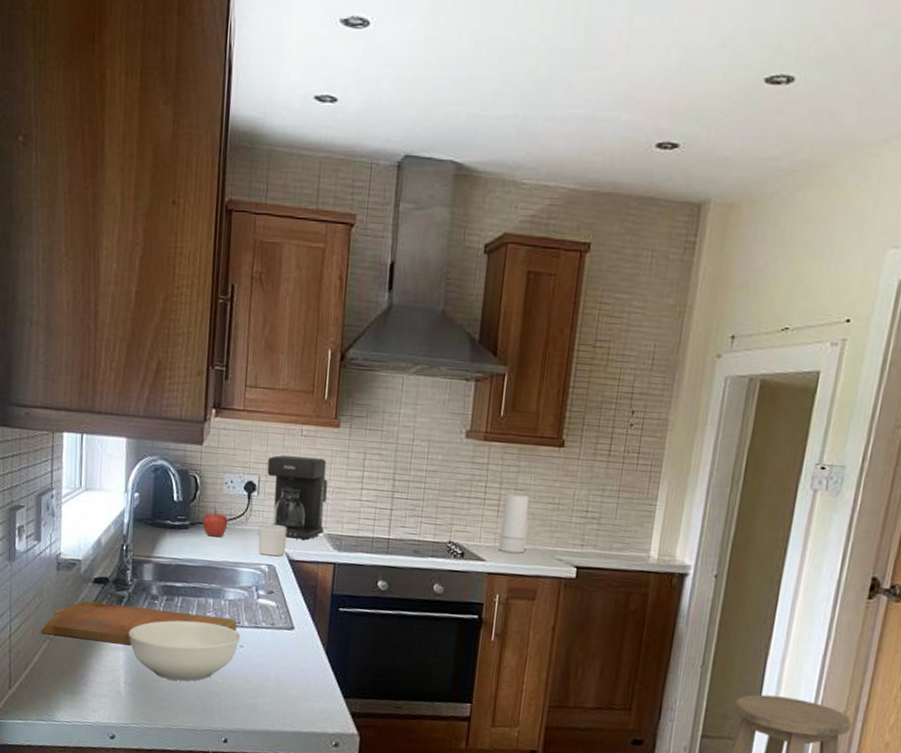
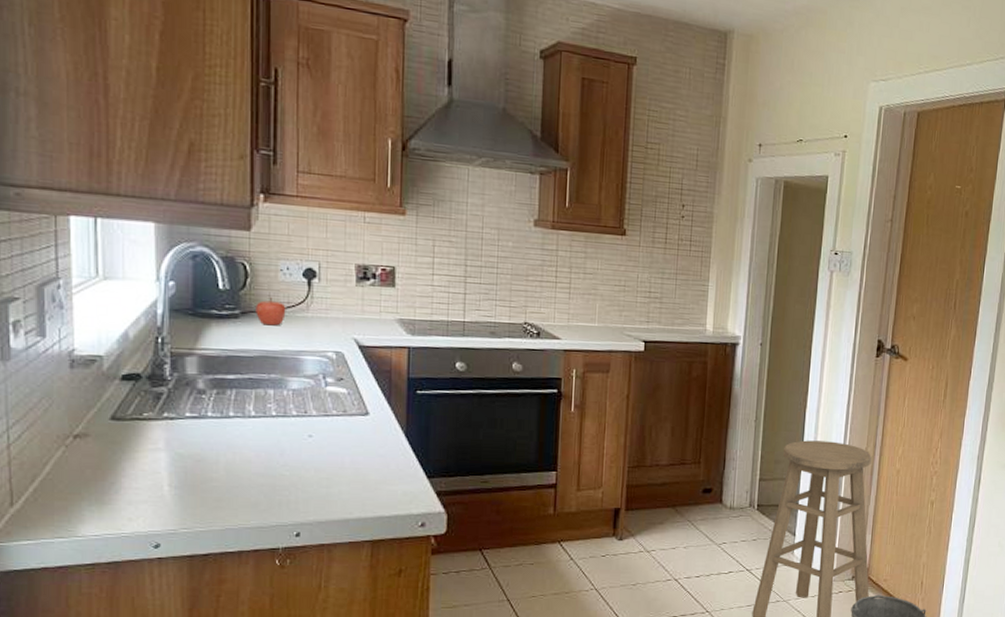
cutting board: present [38,601,238,646] -> none [49,400,304,445]
bowl: present [128,620,241,681] -> none [170,413,309,478]
mug: present [258,524,287,557] -> none [322,310,355,343]
coffee maker: present [267,455,327,540] -> none [328,241,395,325]
canister: present [498,493,530,554] -> none [572,276,598,331]

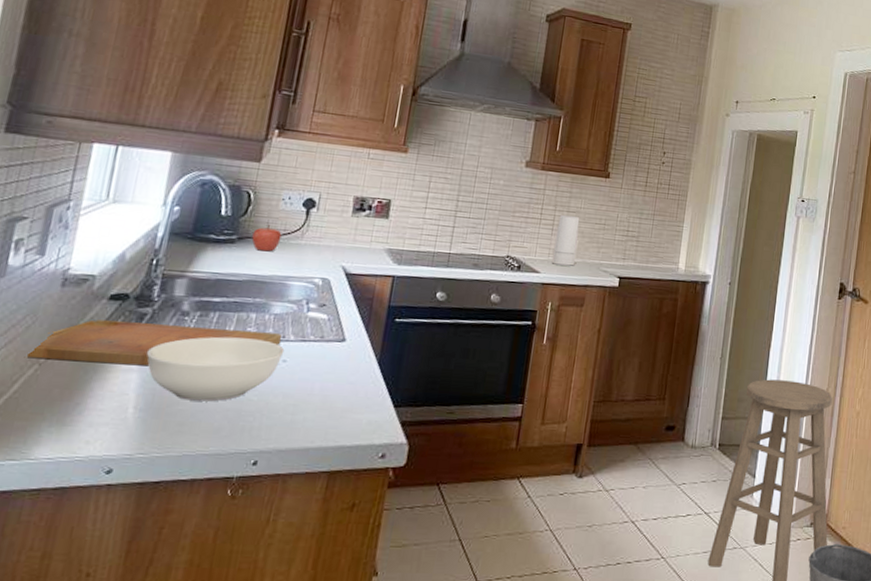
cutting board: none [49,400,304,445] -> present [24,319,282,366]
bowl: none [170,413,309,478] -> present [146,336,285,402]
canister: none [572,276,598,331] -> present [551,214,580,266]

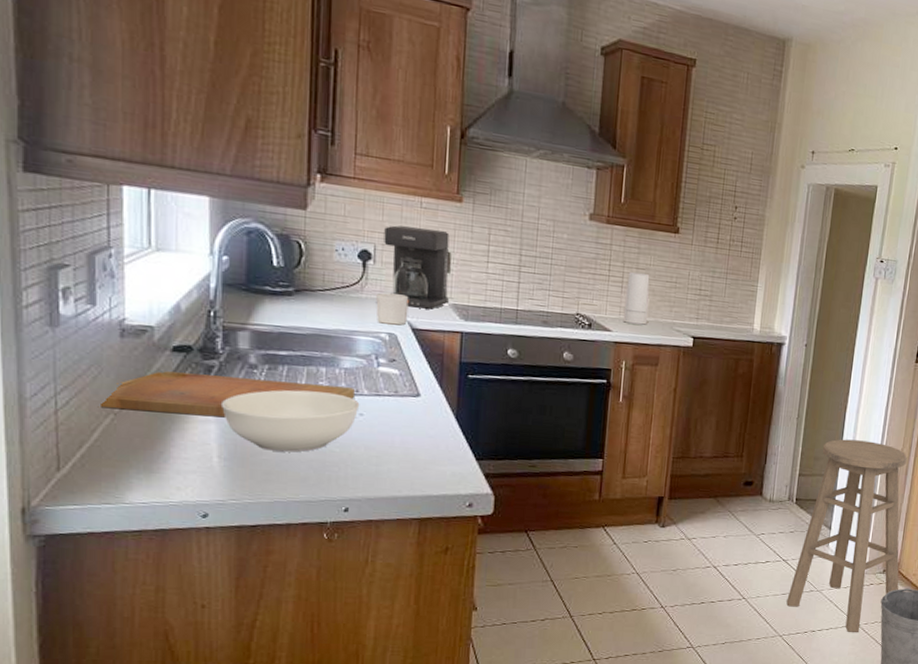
fruit: present [252,224,282,252] -> none [309,276,340,305]
mug: none [312,239,347,270] -> present [376,292,409,325]
coffee maker: none [329,175,392,254] -> present [384,225,450,309]

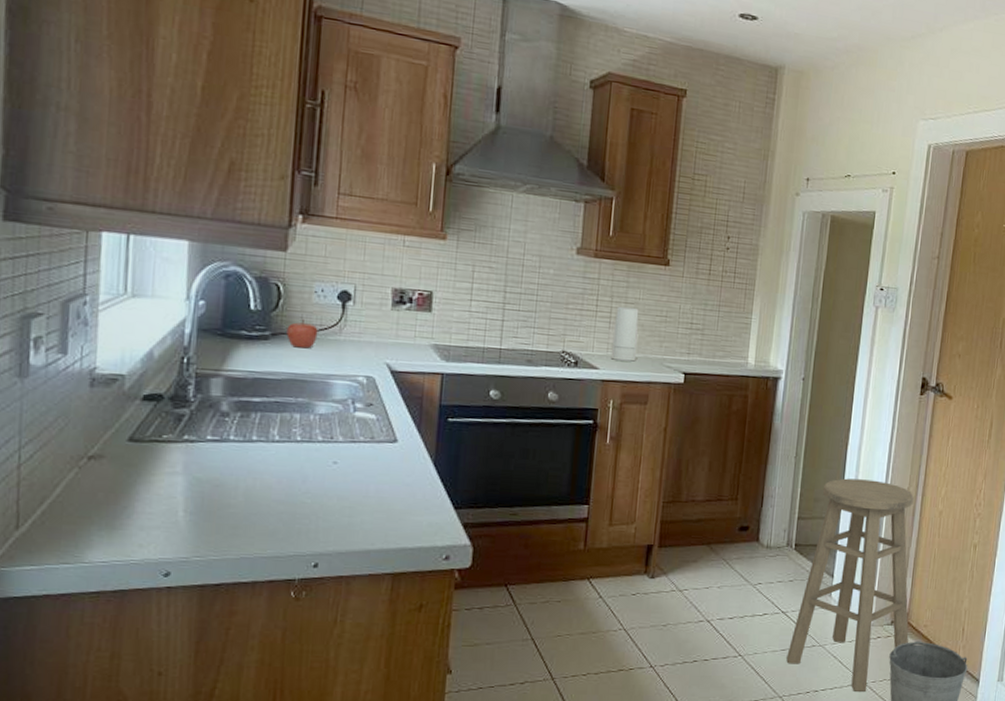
cutting board: present [97,371,356,418] -> none [62,421,330,469]
bowl: present [220,389,360,452] -> none [189,438,334,505]
fruit: none [309,276,340,305] -> present [286,318,318,349]
mug: present [376,292,409,325] -> none [354,334,389,368]
coffee maker: present [384,225,450,309] -> none [364,265,432,350]

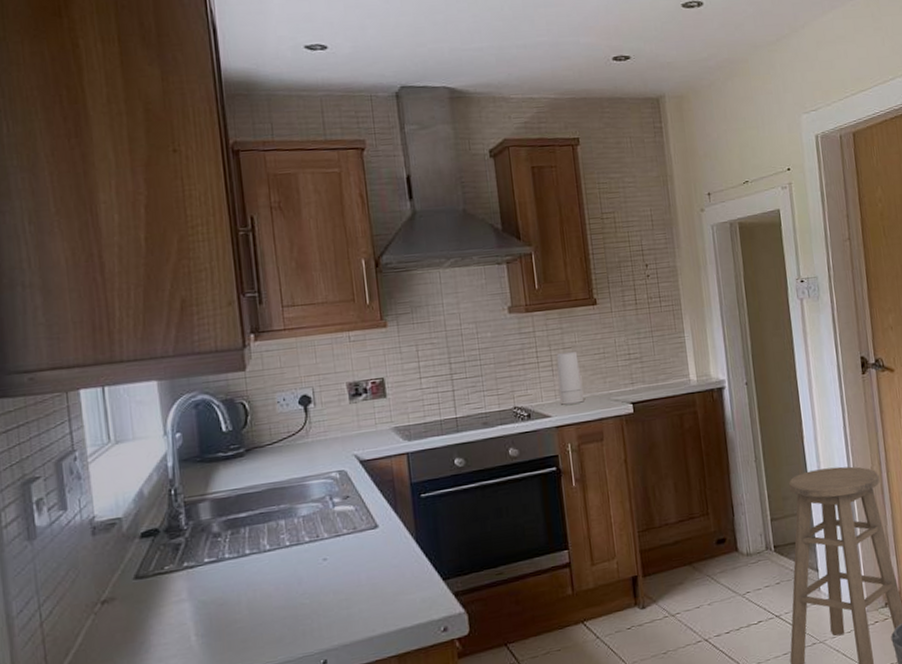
fruit: present [286,318,318,349] -> none [258,429,288,459]

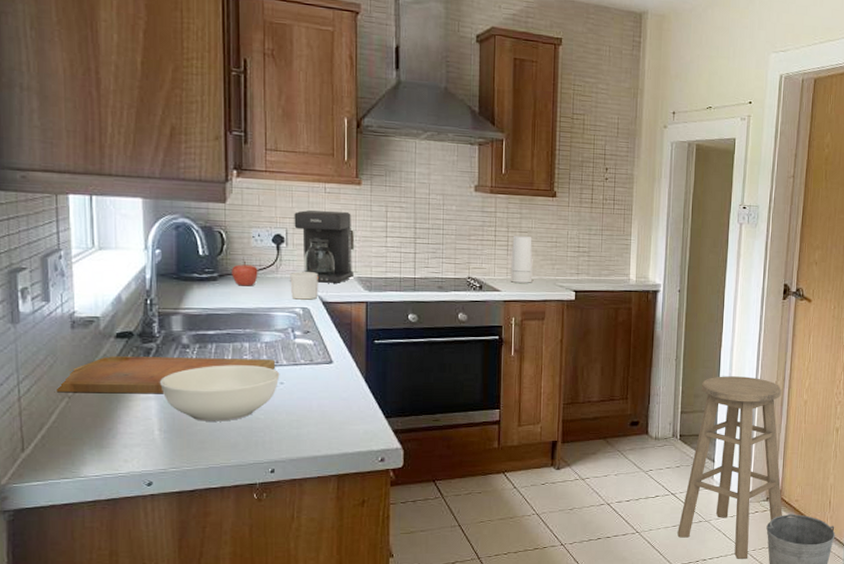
cutting board: none [78,534,317,611] -> present [54,356,276,394]
bowl: none [191,543,322,618] -> present [159,365,280,422]
fruit: none [258,429,288,459] -> present [232,260,258,286]
coffee maker: none [319,358,390,440] -> present [294,210,354,283]
mug: none [321,429,354,463] -> present [290,271,319,300]

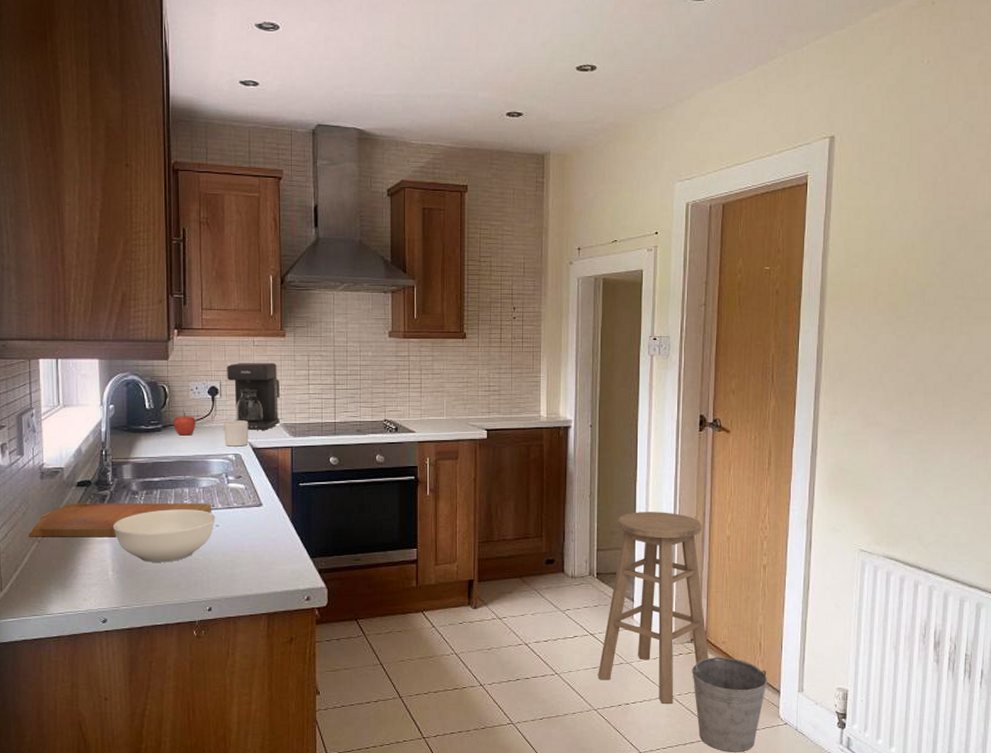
canister: present [510,235,533,283] -> none [424,377,445,423]

